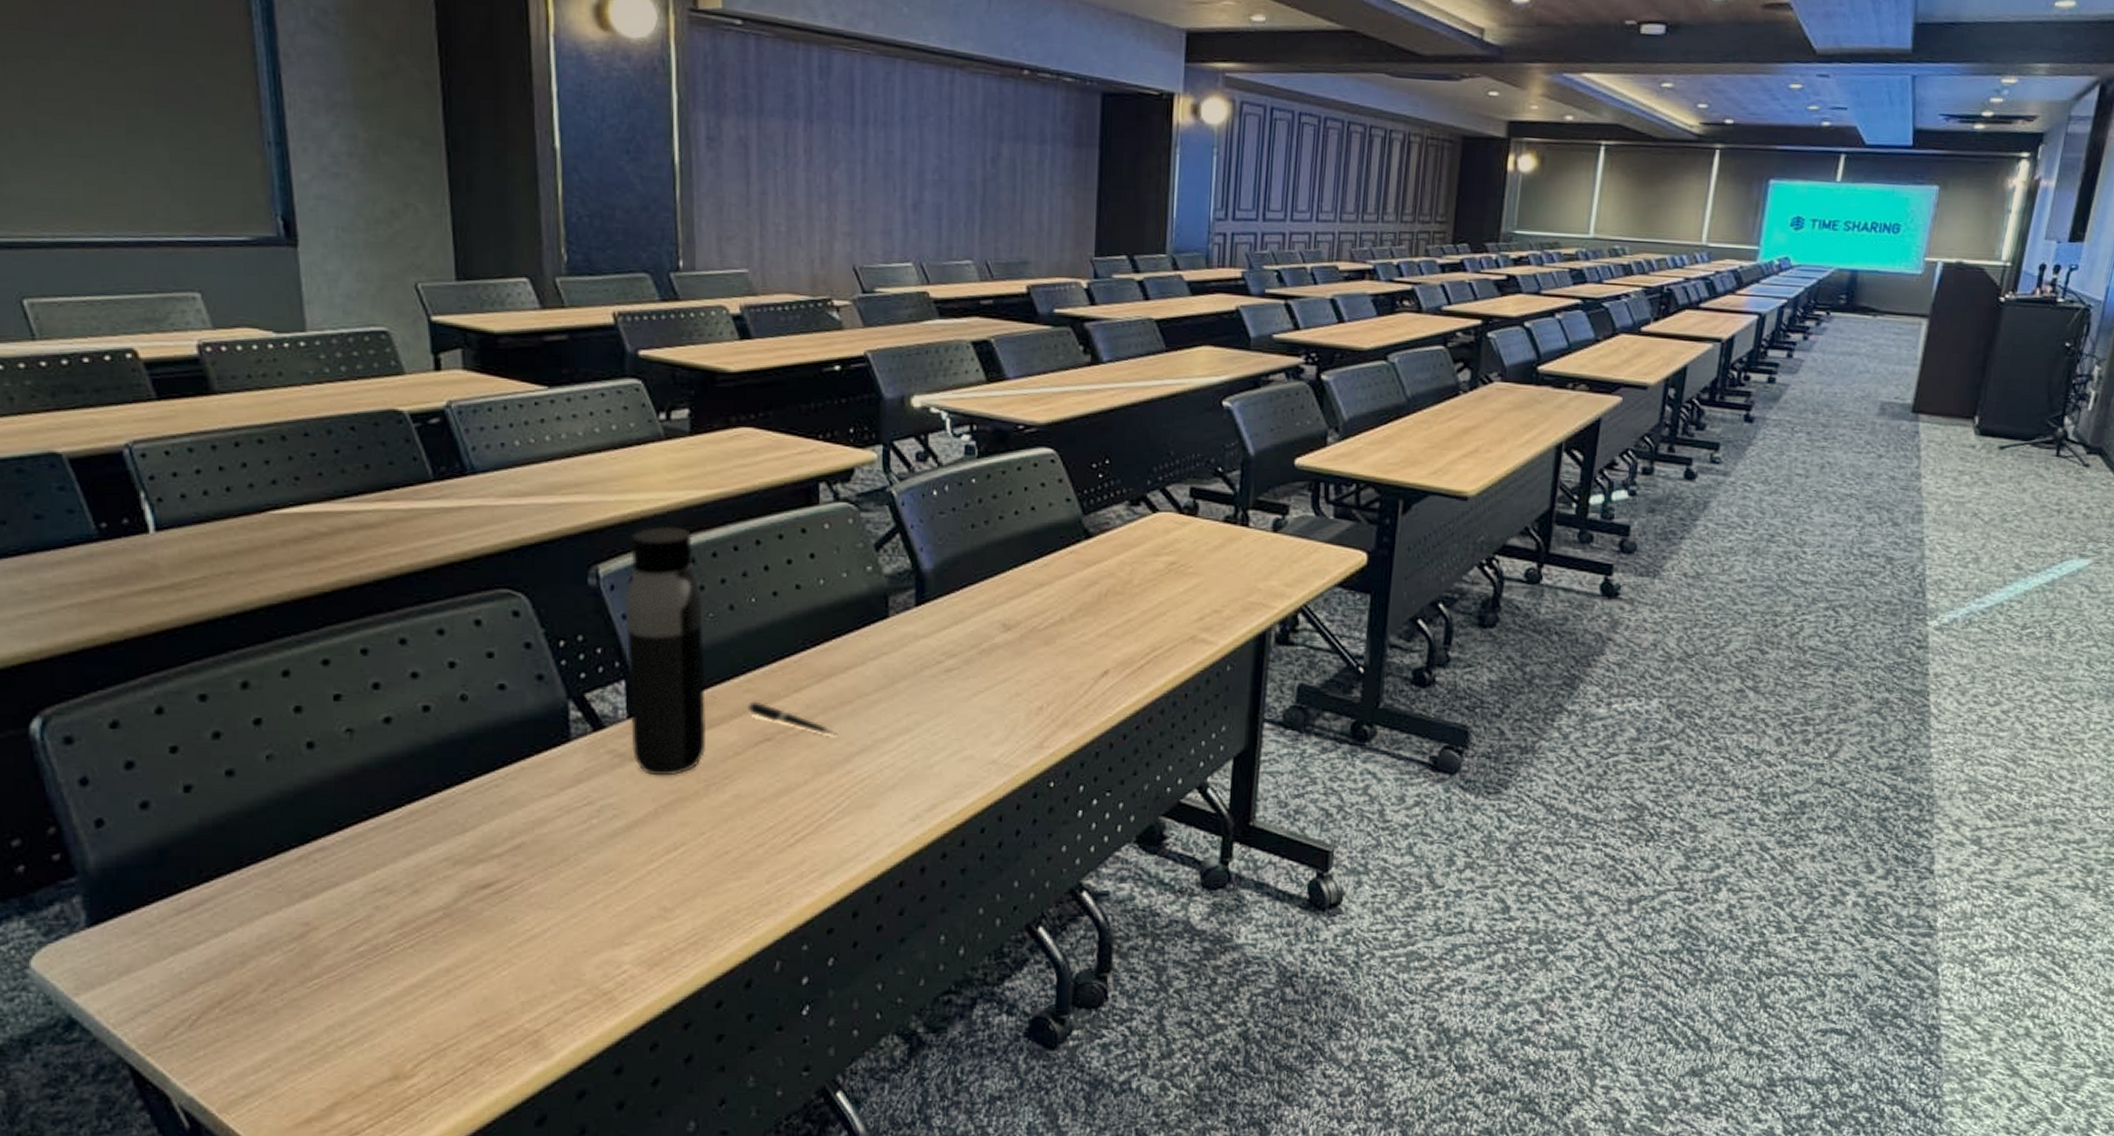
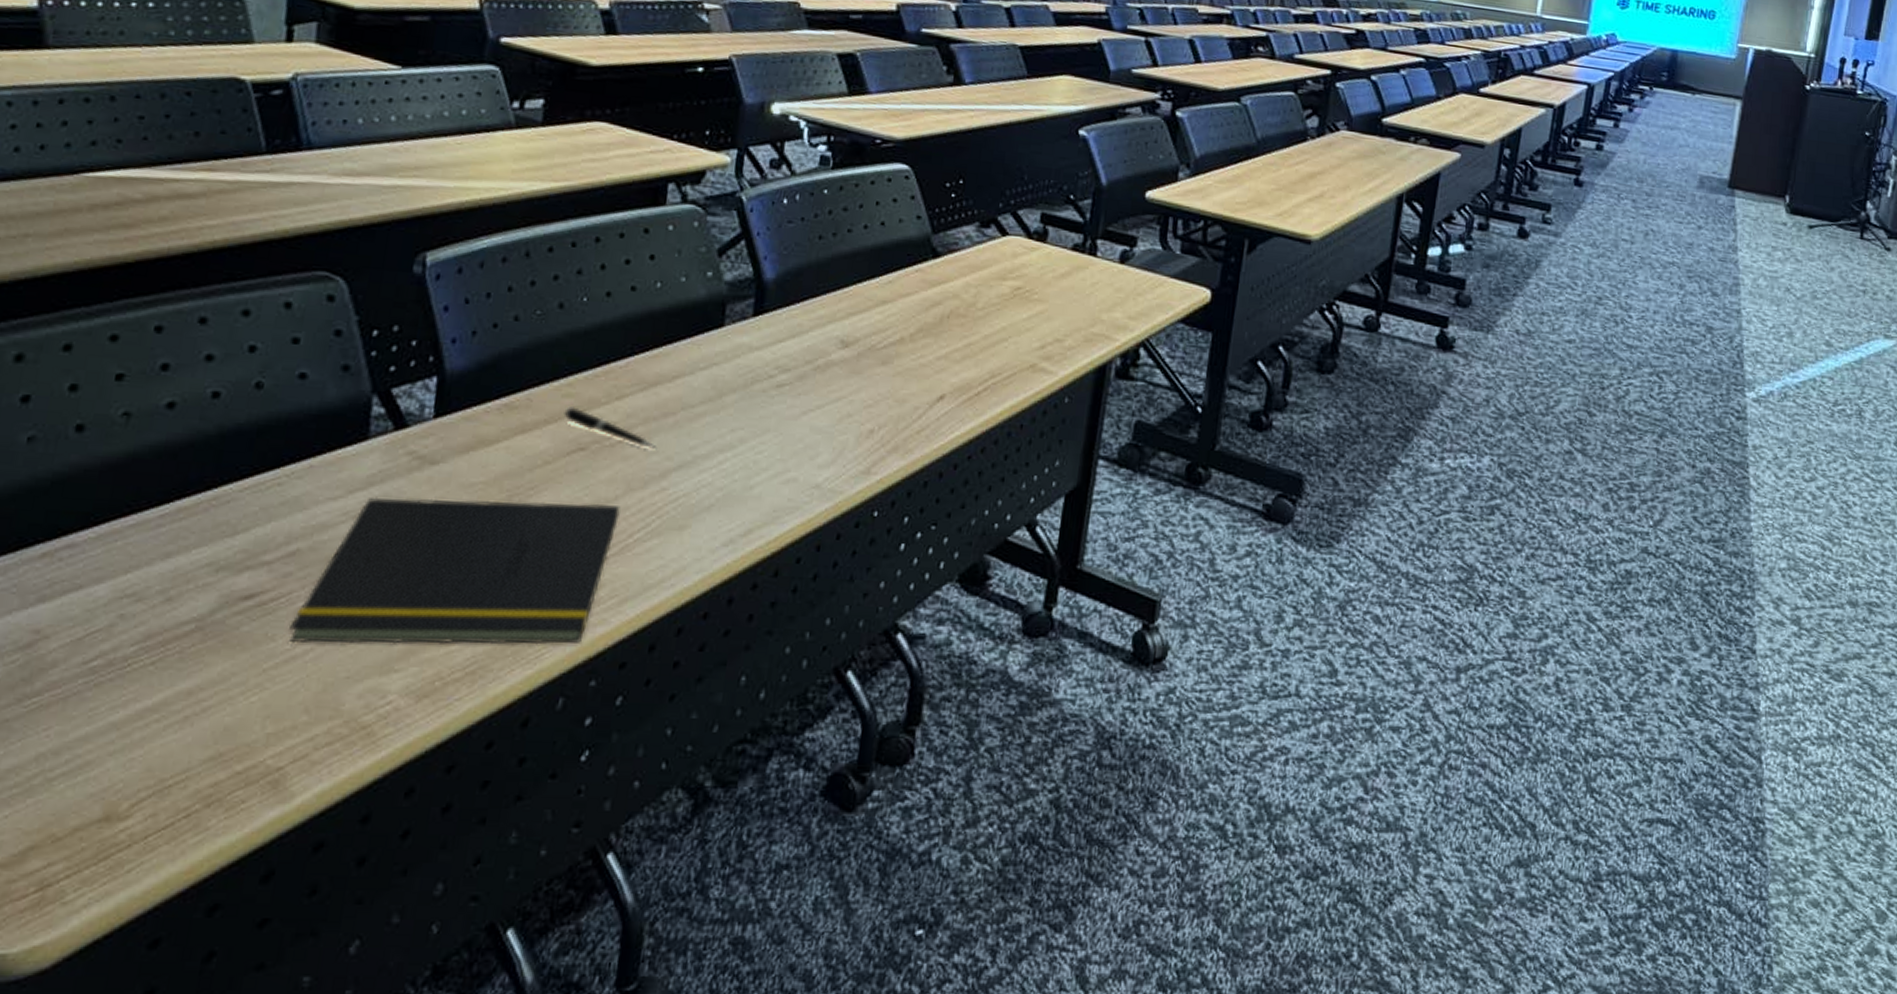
notepad: none [526,789,811,923] -> present [289,497,621,645]
water bottle: present [625,526,706,776] -> none [433,216,532,484]

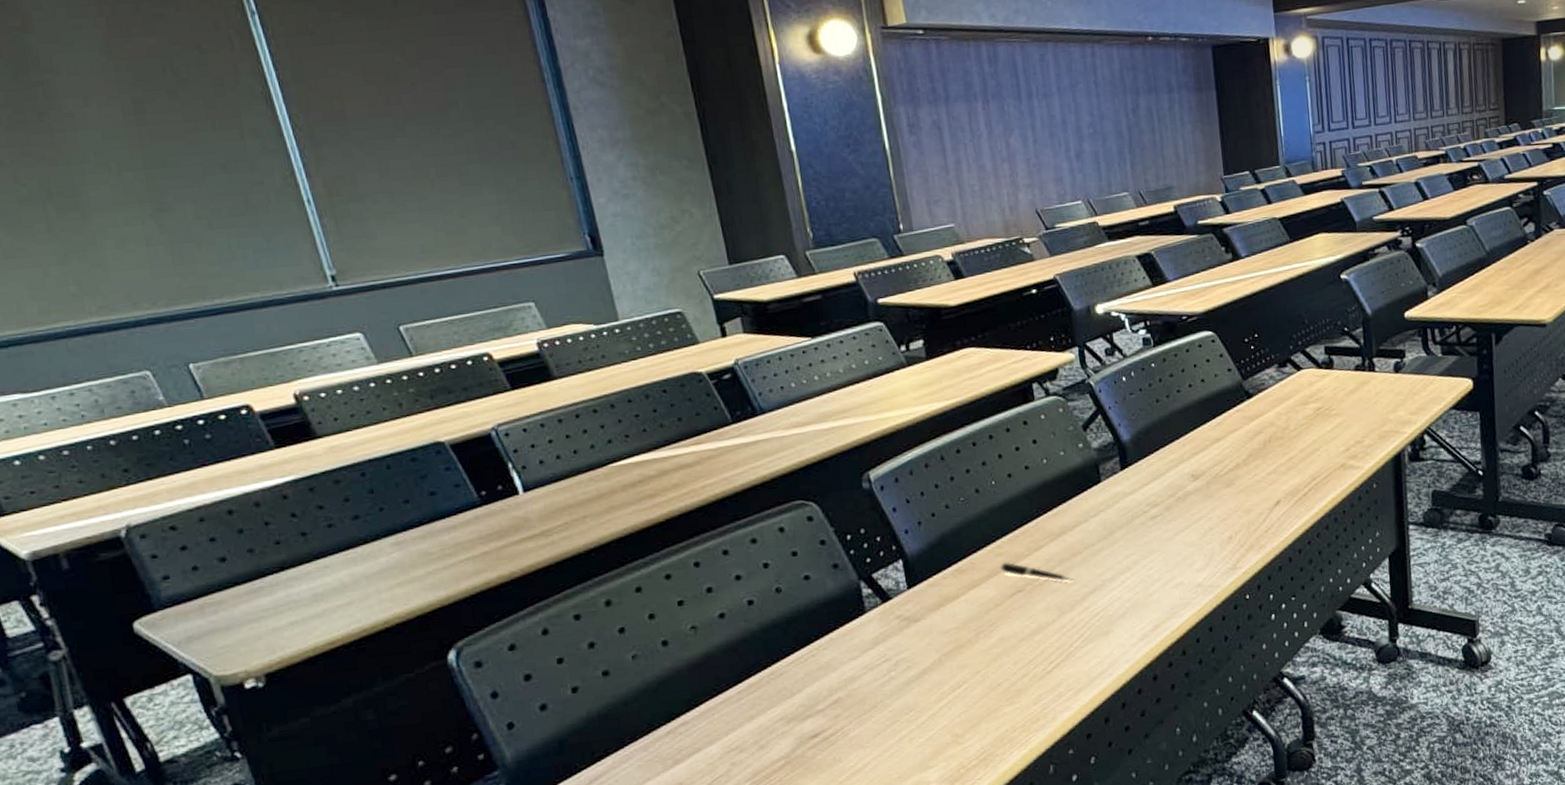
notepad: present [289,497,621,645] -> none [849,626,1060,761]

